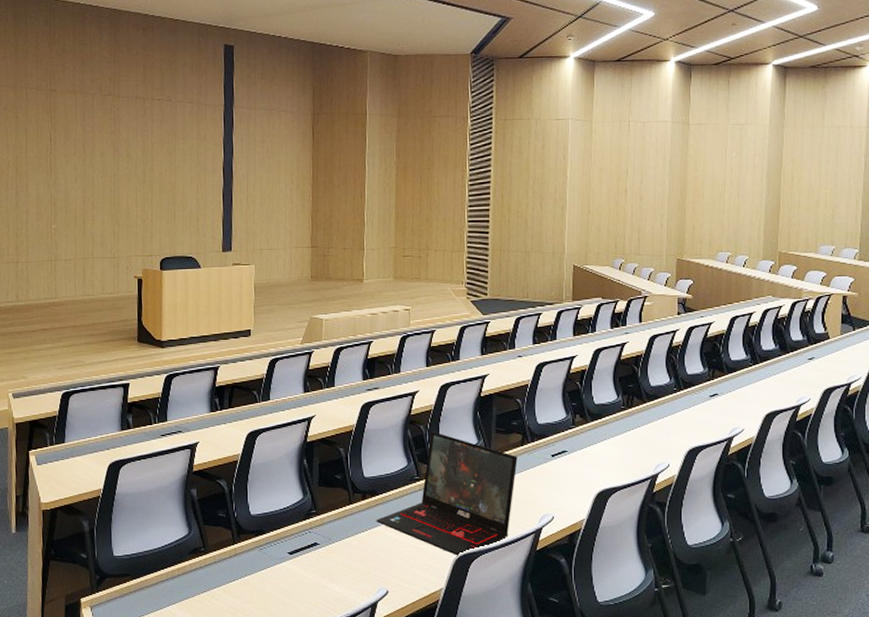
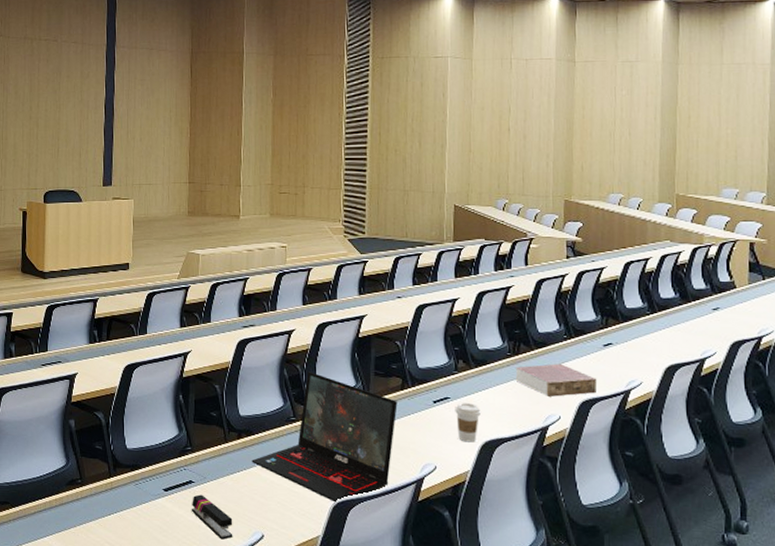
stapler: none [316,556,358,598] -> present [191,494,233,540]
coffee cup: none [572,454,596,493] -> present [455,402,481,443]
book: none [628,415,704,446] -> present [515,363,598,397]

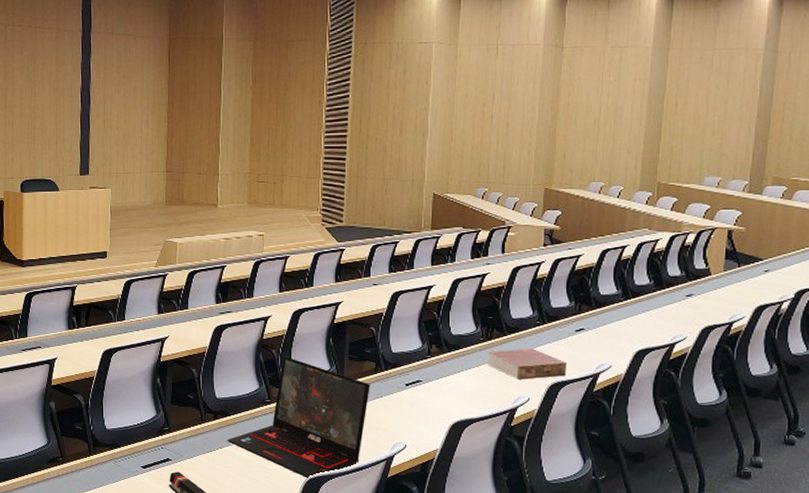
coffee cup: present [455,402,481,443] -> none [426,385,451,423]

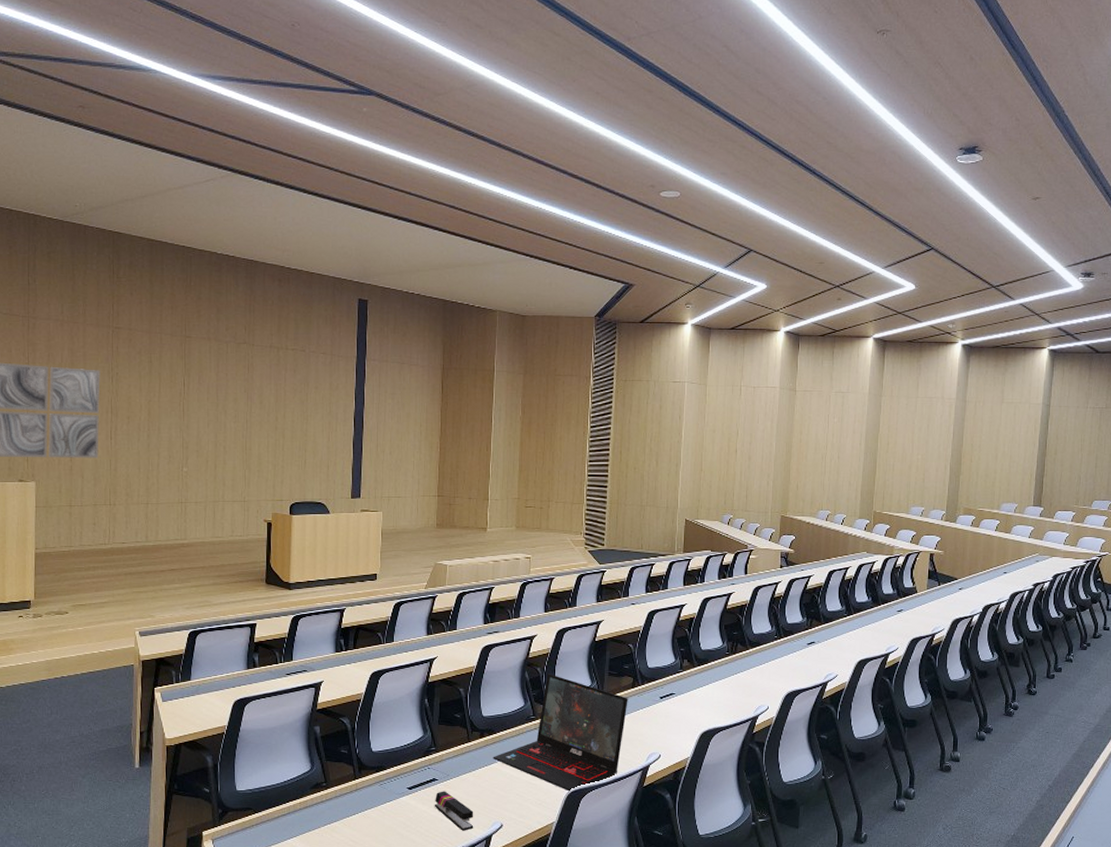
book: present [487,348,568,380] -> none [732,661,801,690]

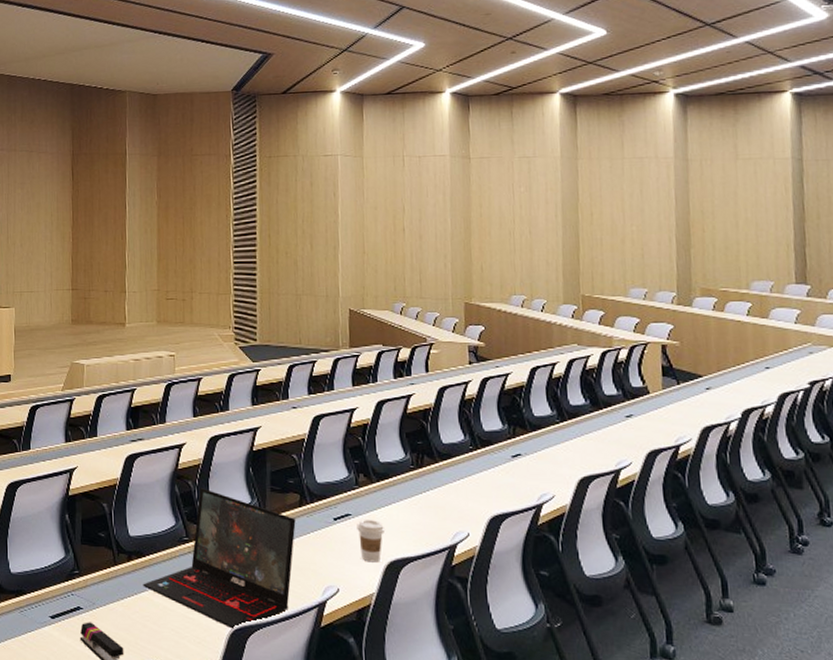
coffee cup: none [679,697,701,733] -> present [357,519,384,563]

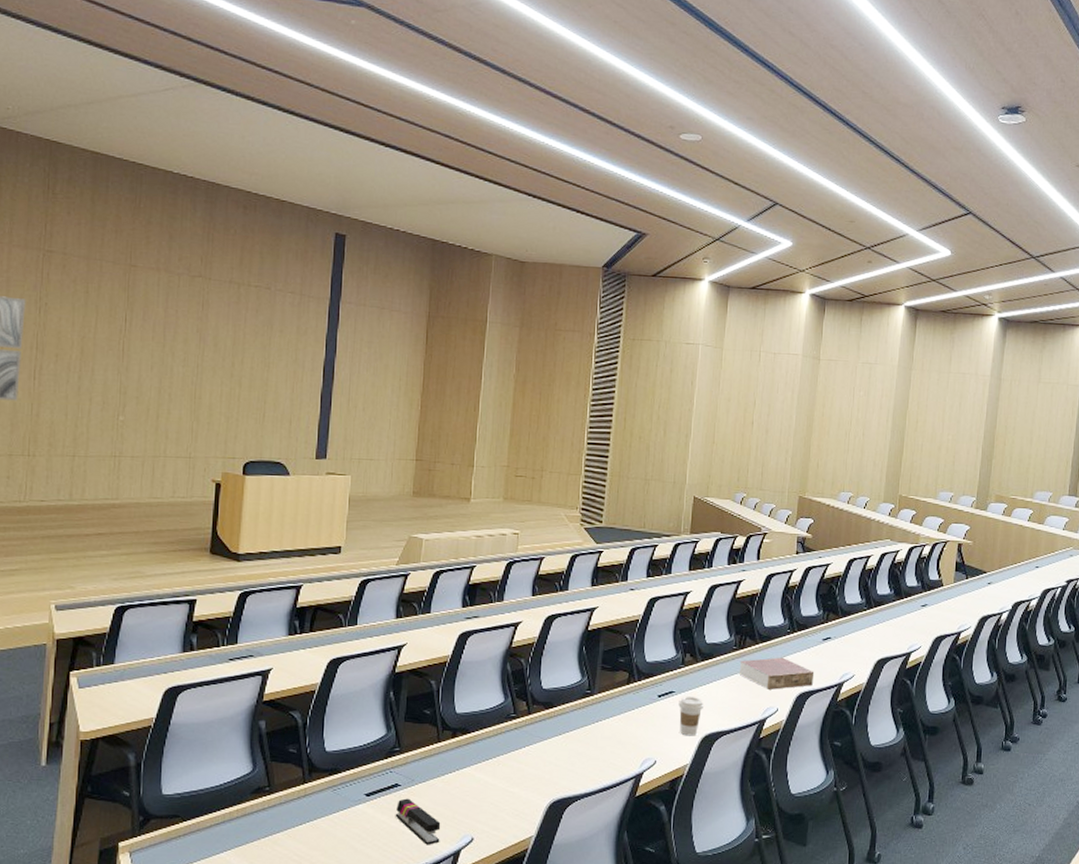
laptop: present [143,488,296,631] -> none [465,666,622,803]
book: none [419,476,507,512] -> present [739,657,815,690]

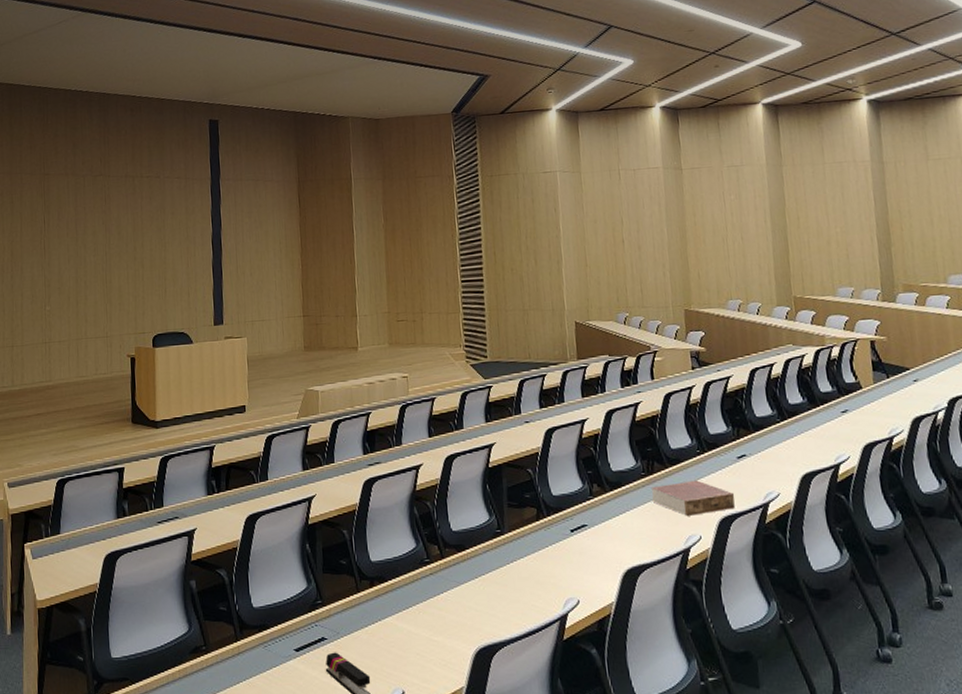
coffee cup: present [678,696,703,736] -> none [593,528,620,572]

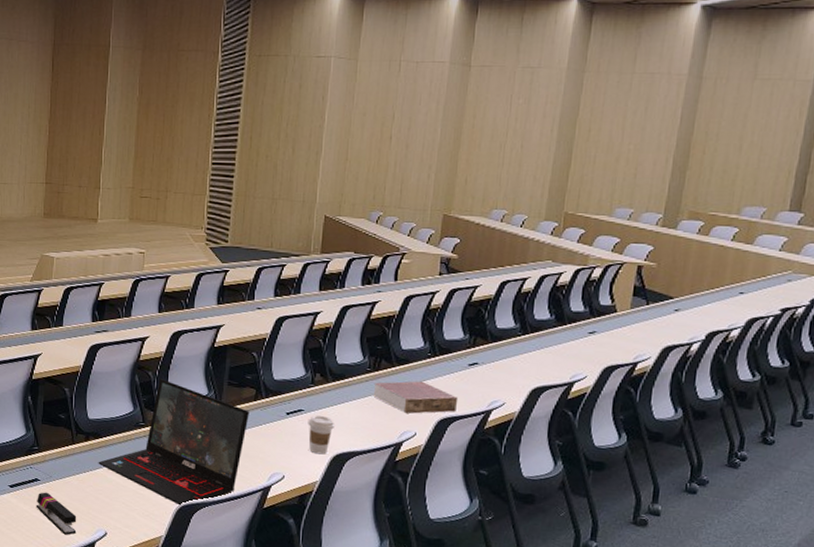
laptop: none [386,508,534,650] -> present [98,379,250,507]
coffee cup: none [593,528,620,572] -> present [308,415,334,455]

